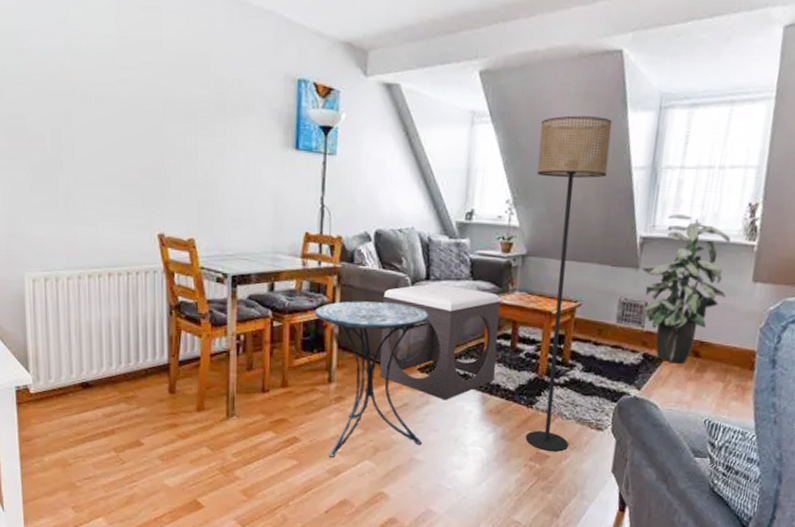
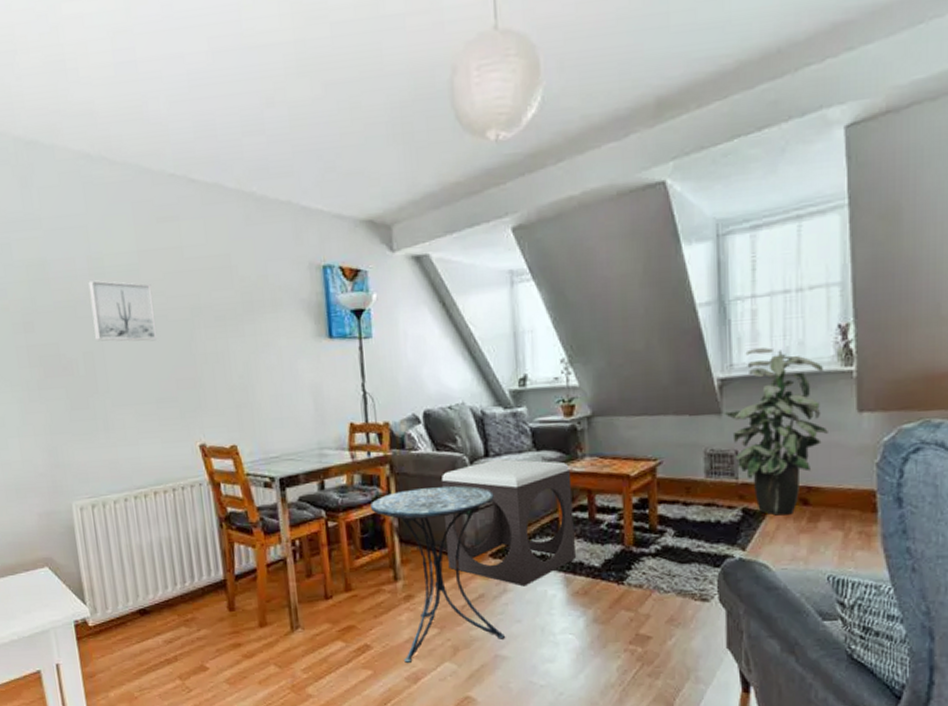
wall art: none [63,58,128,127] -> present [88,280,158,342]
floor lamp: present [525,115,613,451] -> none [586,255,671,631]

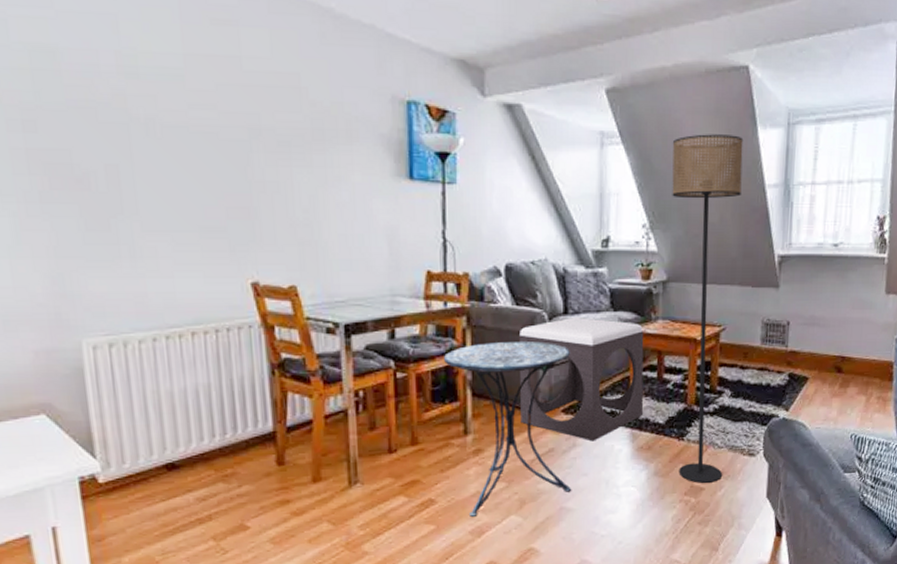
wall art: present [88,280,158,342] -> none [115,81,205,161]
floor lamp: none [586,255,671,631] -> present [672,134,744,483]
indoor plant: present [724,347,828,515] -> none [781,231,863,381]

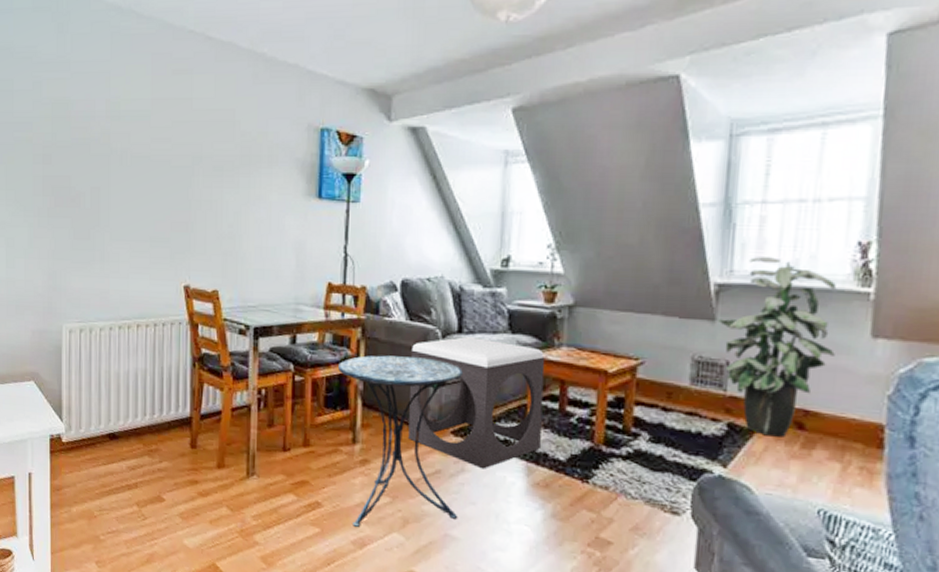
floor lamp: present [672,134,744,483] -> none [581,150,672,538]
indoor plant: none [781,231,863,381] -> present [718,257,836,438]

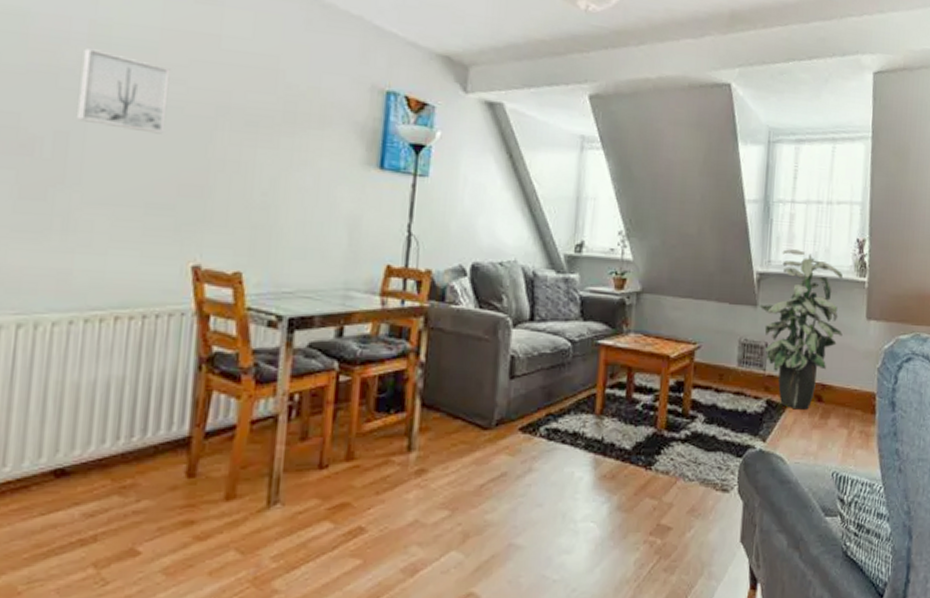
wall art: none [104,122,160,183] -> present [77,48,171,134]
side table: present [338,355,463,527] -> none [394,347,533,551]
footstool: present [408,336,546,469] -> none [472,324,615,466]

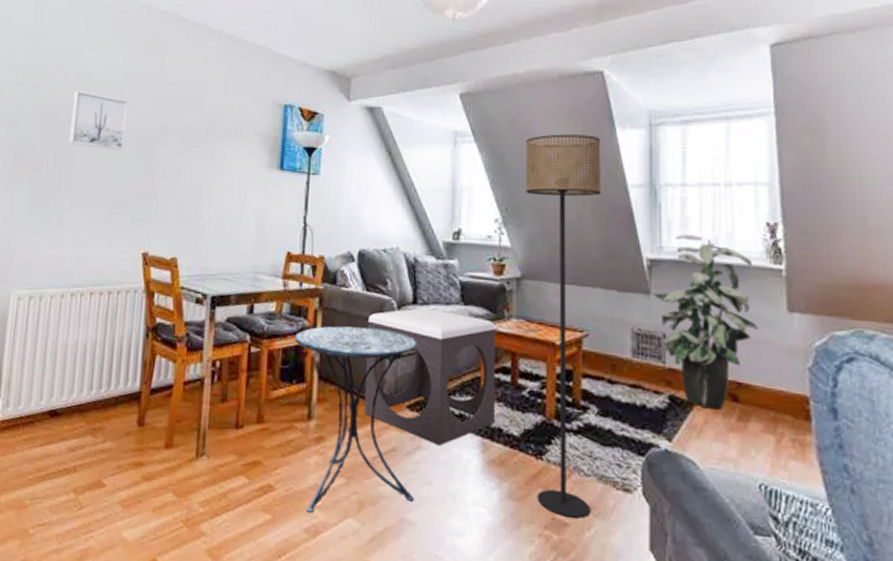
side table: none [394,347,533,551] -> present [295,326,418,512]
footstool: none [472,324,615,466] -> present [364,307,497,446]
floor lamp: none [644,145,724,521] -> present [525,134,601,518]

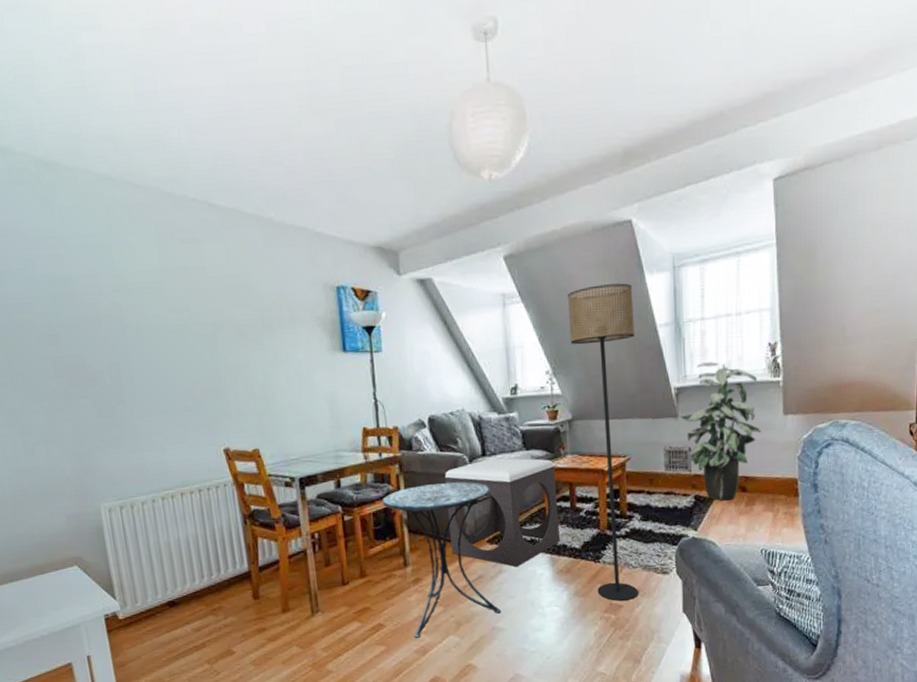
wall art: present [69,91,129,151] -> none [113,296,182,354]

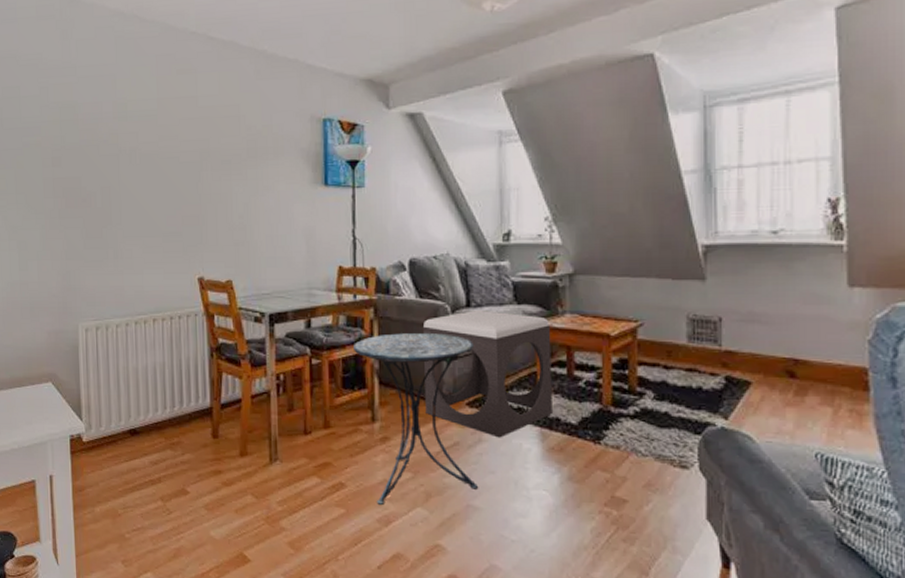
floor lamp: present [567,283,638,601] -> none [573,123,653,495]
indoor plant: present [680,362,761,501] -> none [708,217,817,387]

